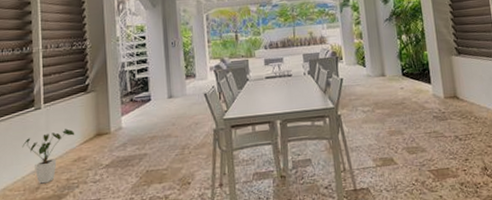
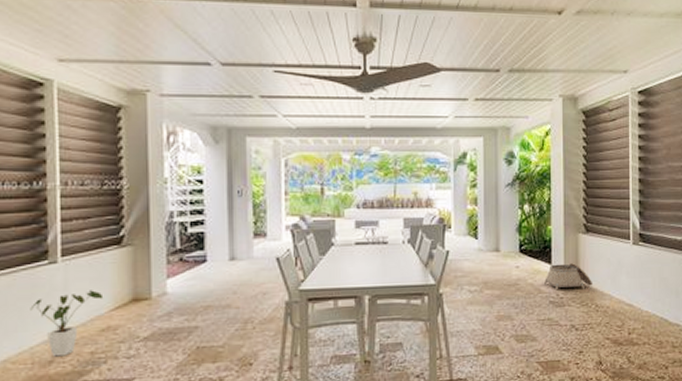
basket: none [427,81,469,106] -> present [545,262,592,291]

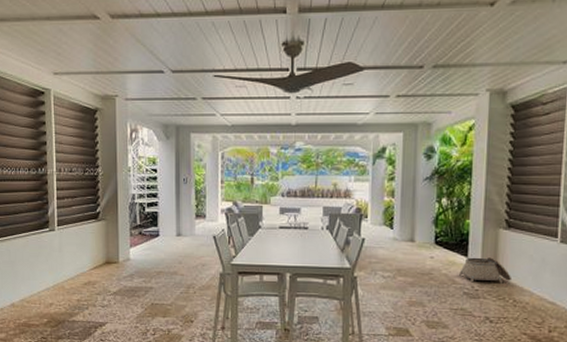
house plant: present [30,290,104,357] -> none [38,253,86,301]

